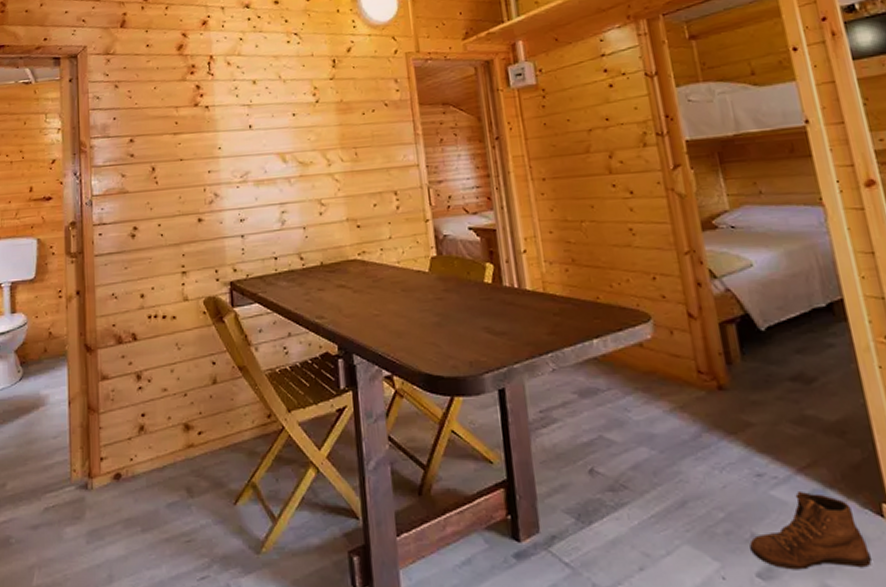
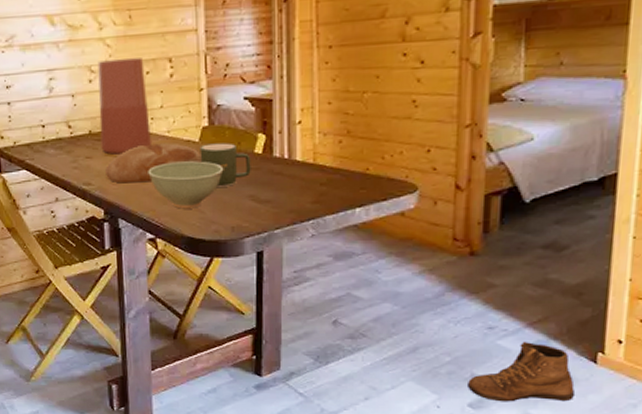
vase: none [327,191,382,286] -> present [97,58,151,155]
bread: none [338,273,433,317] -> present [105,143,202,184]
bowl: none [380,291,456,343] -> present [148,161,224,209]
mug: none [430,273,483,319] -> present [200,143,251,187]

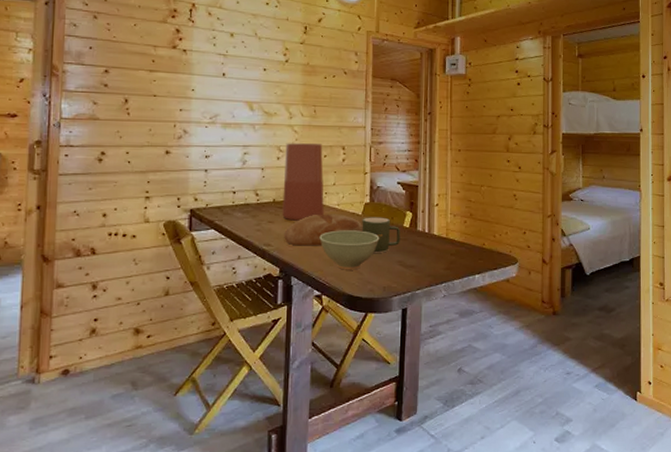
hiking boot: present [468,341,576,402] -> none [554,383,625,436]

